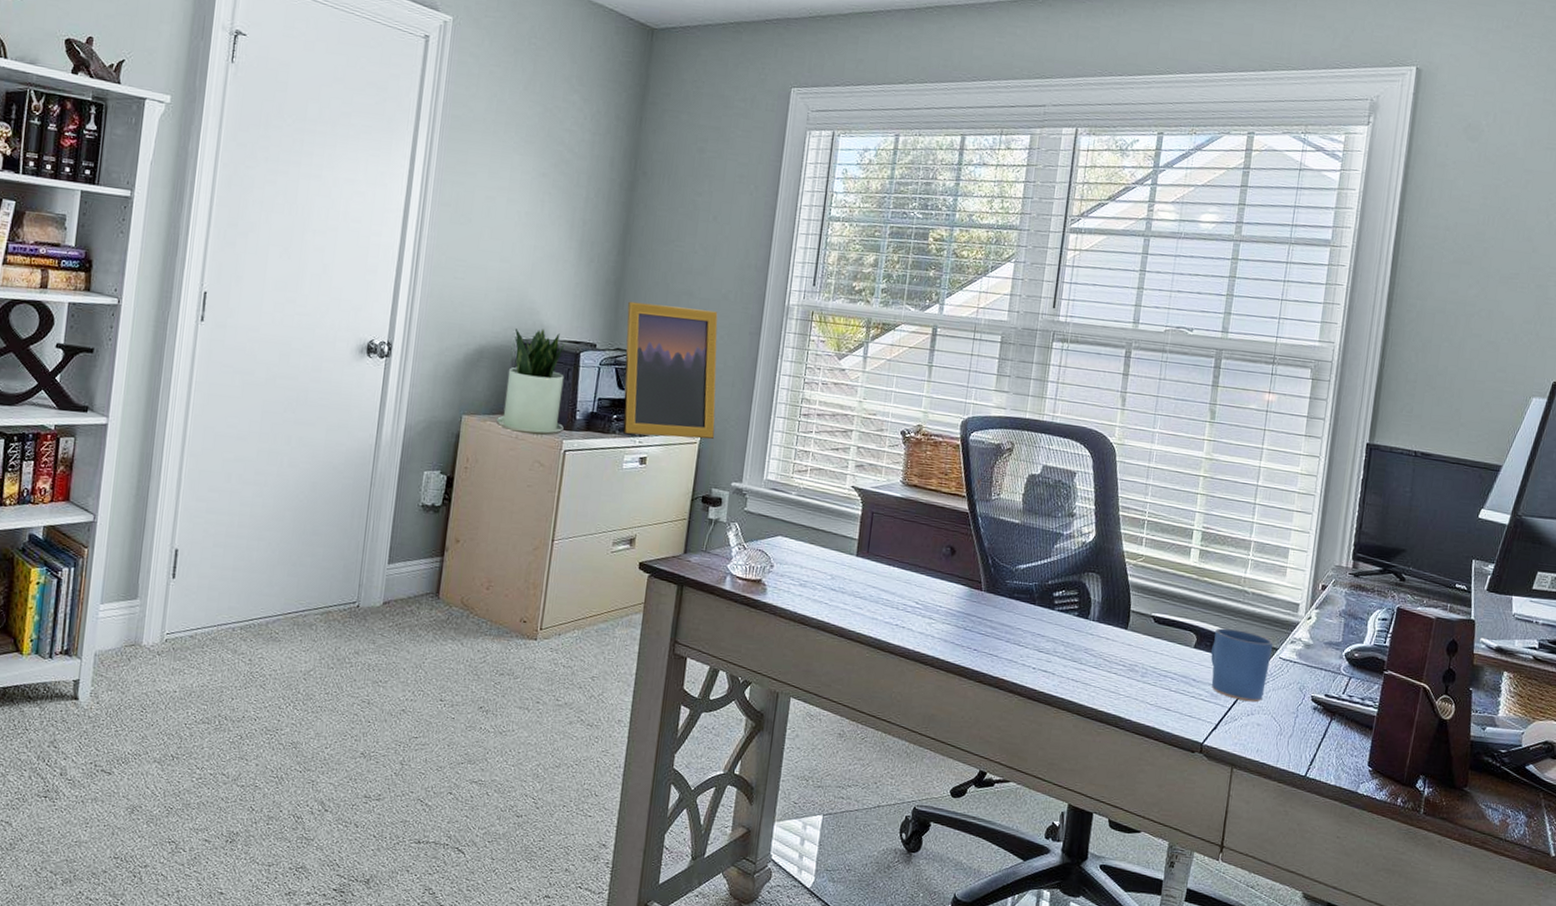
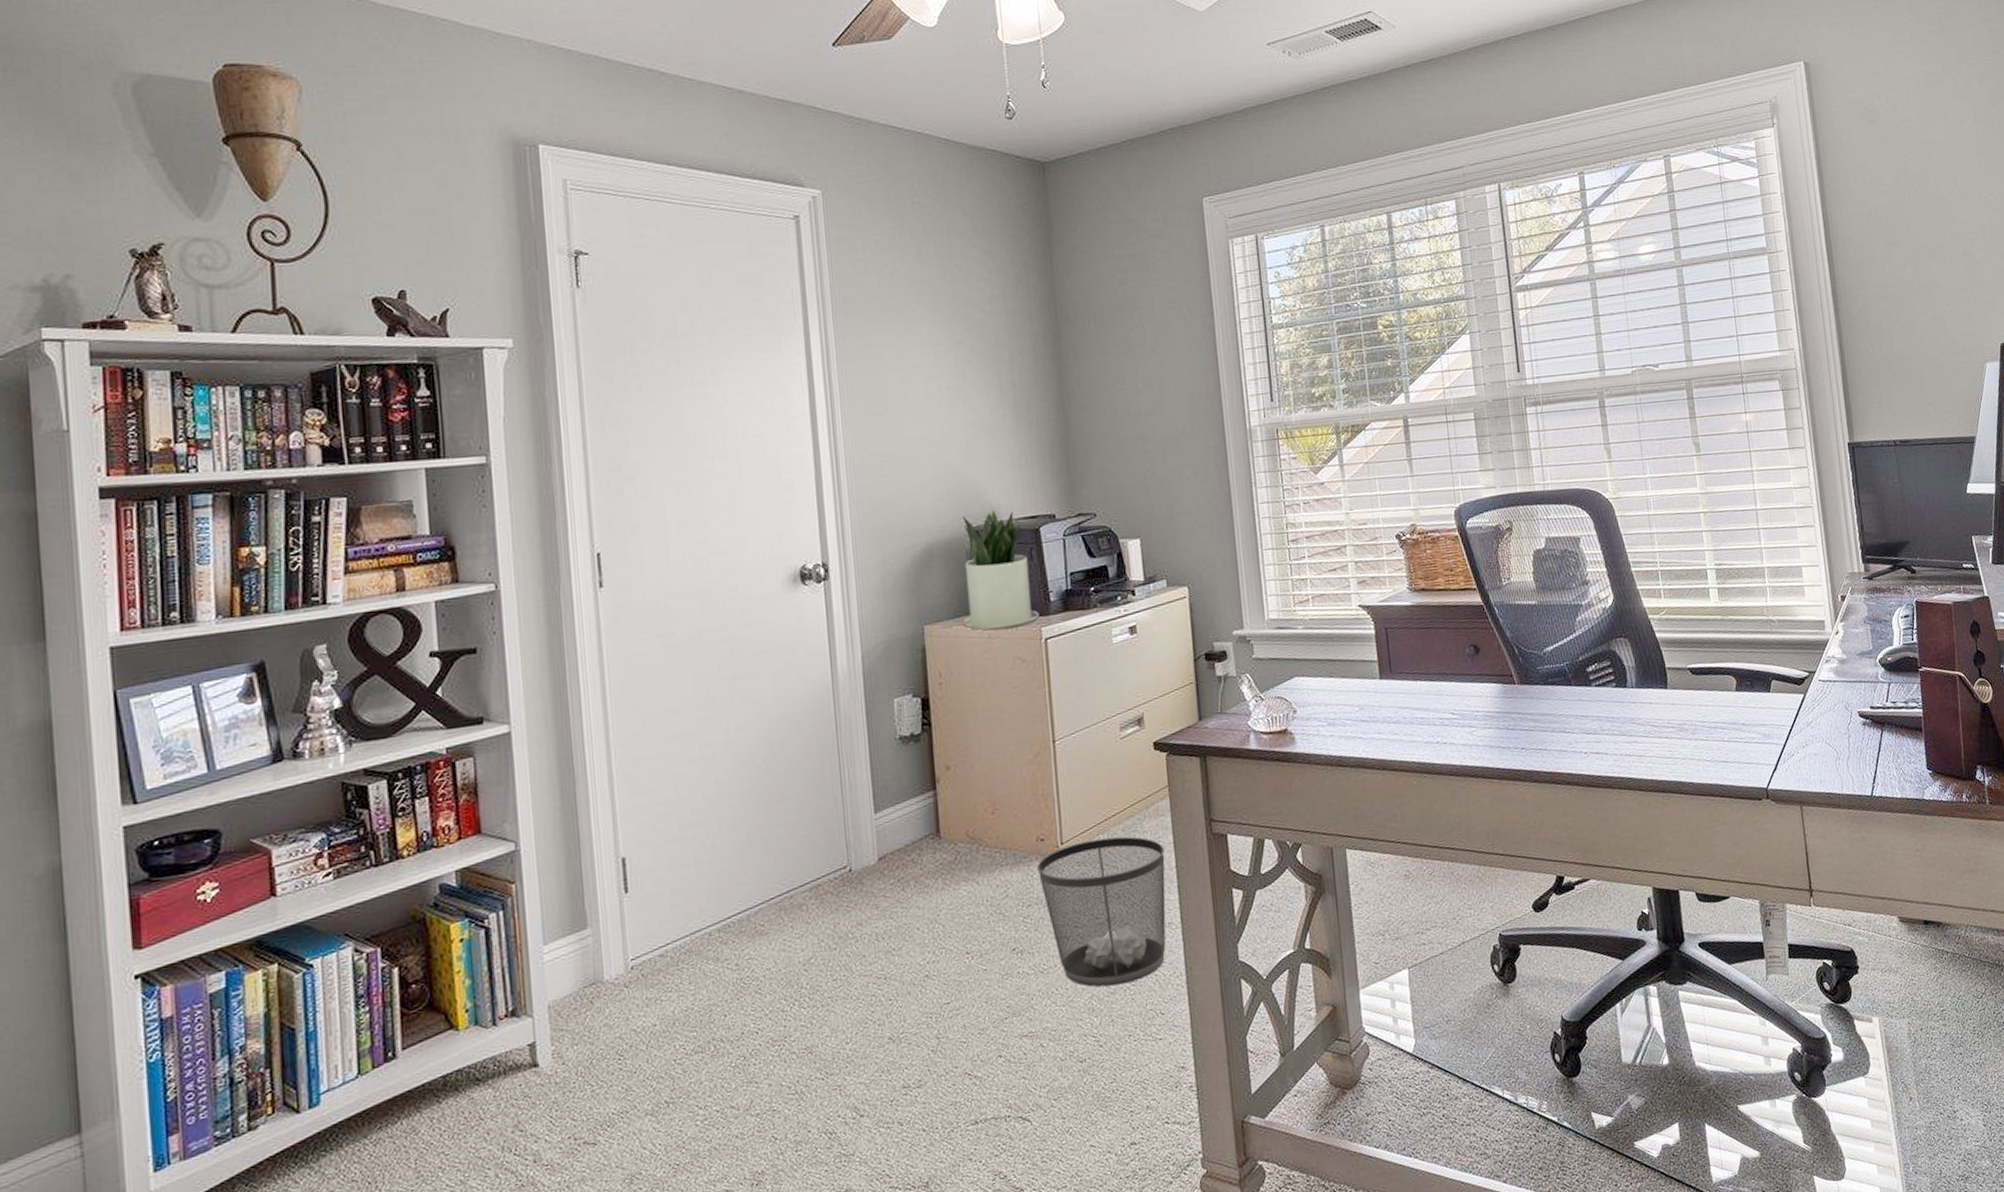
waste bin: none [515,632,629,762] -> present [1036,836,1166,987]
picture frame: present [622,301,718,440] -> none [1080,451,1204,606]
mug: present [1211,628,1274,703] -> none [1752,661,1813,734]

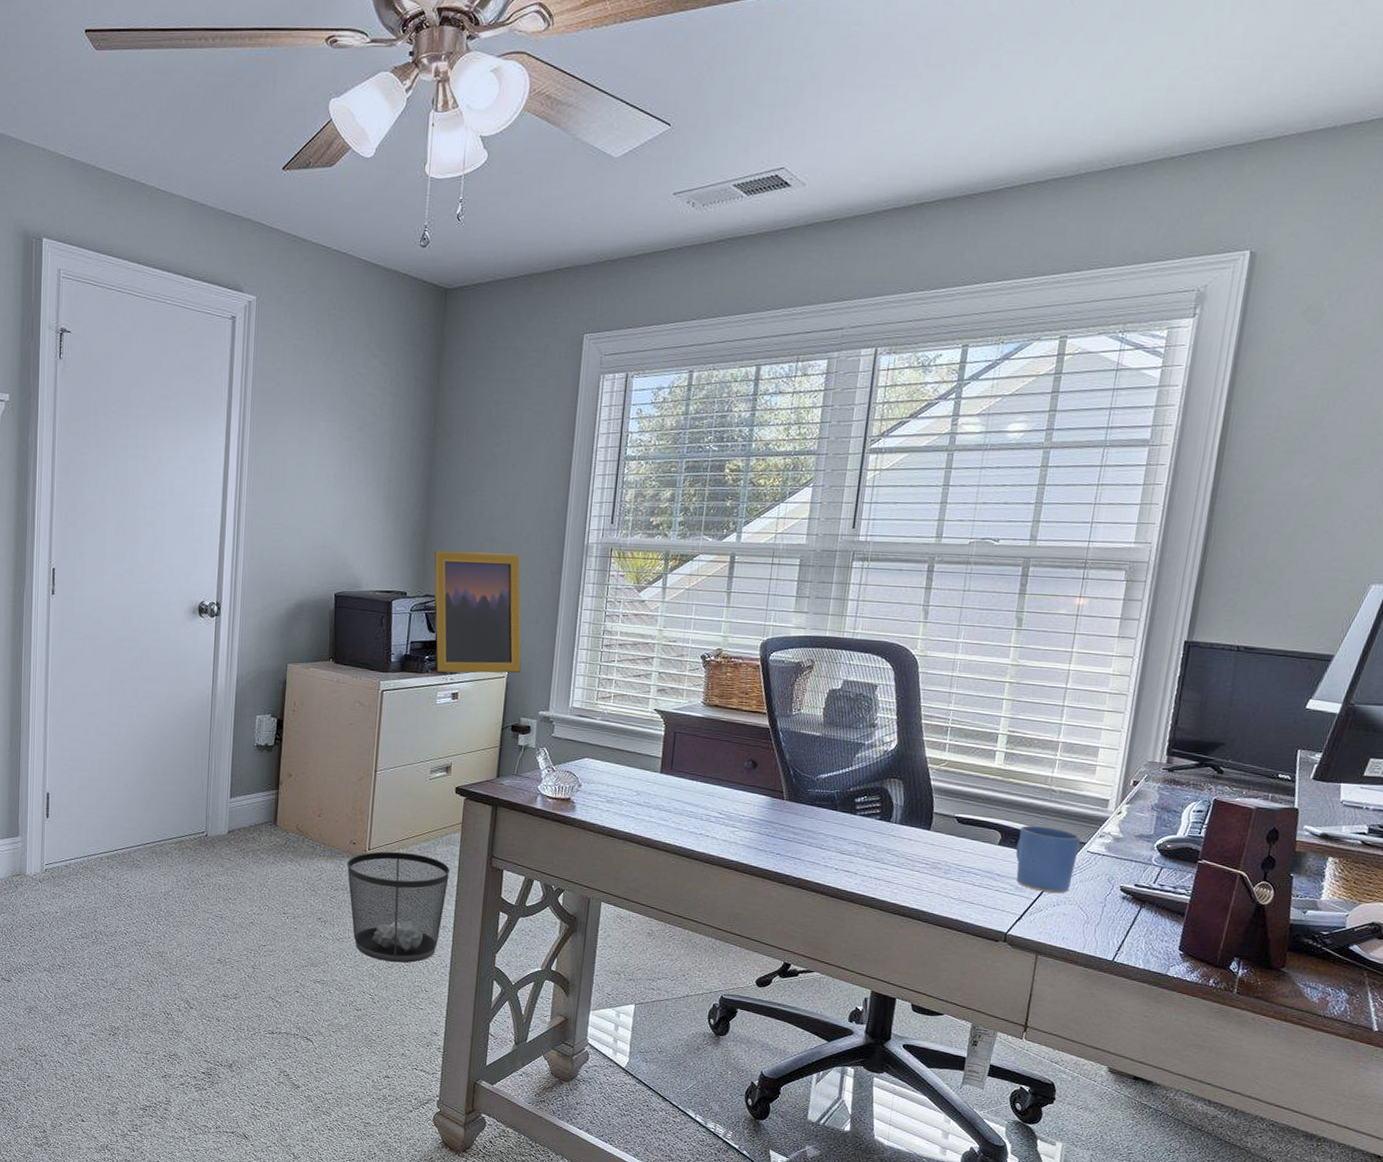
planter: present [962,510,1039,631] -> none [318,581,380,678]
picture frame: none [1080,451,1204,606] -> present [434,550,521,673]
mug: none [1752,661,1813,734] -> present [1015,825,1081,894]

